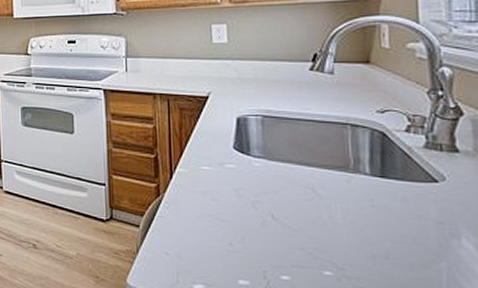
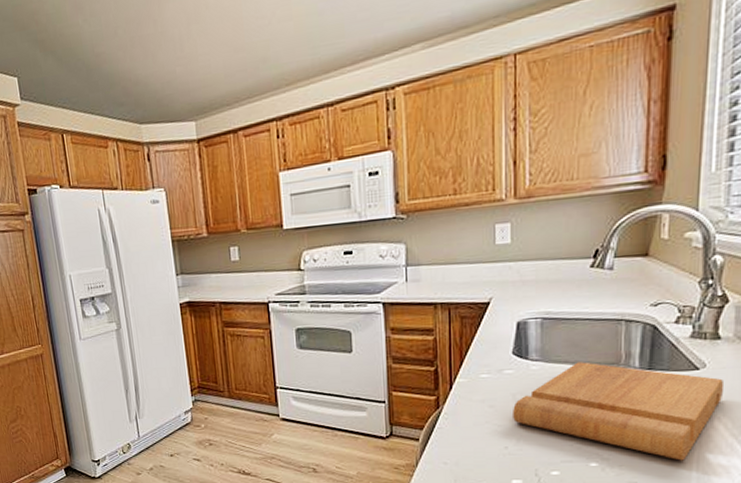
cutting board: none [236,163,470,281] -> present [513,362,725,461]

